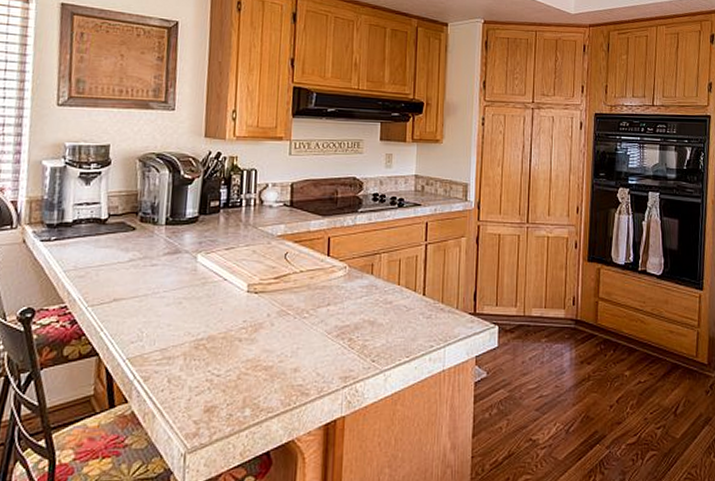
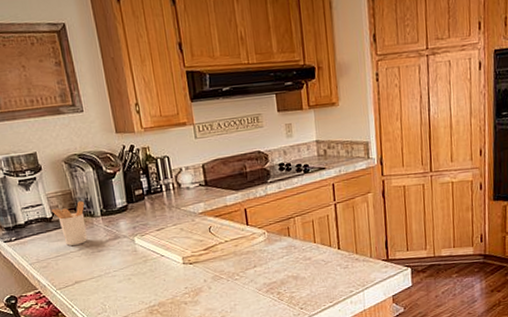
utensil holder: none [109,205,149,255] -> present [51,201,87,246]

